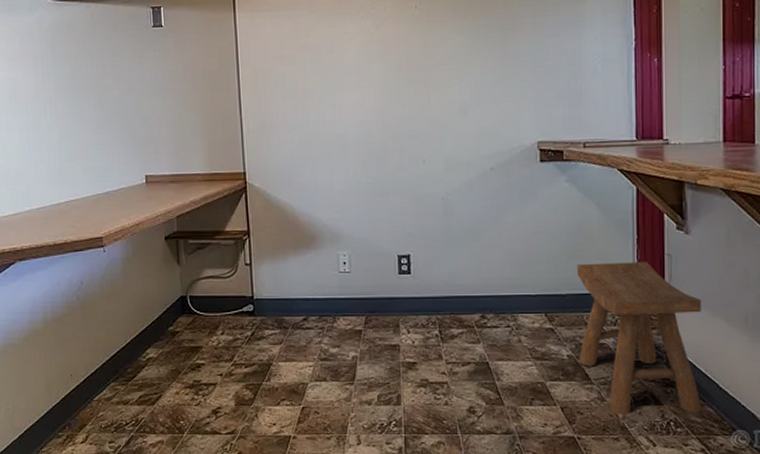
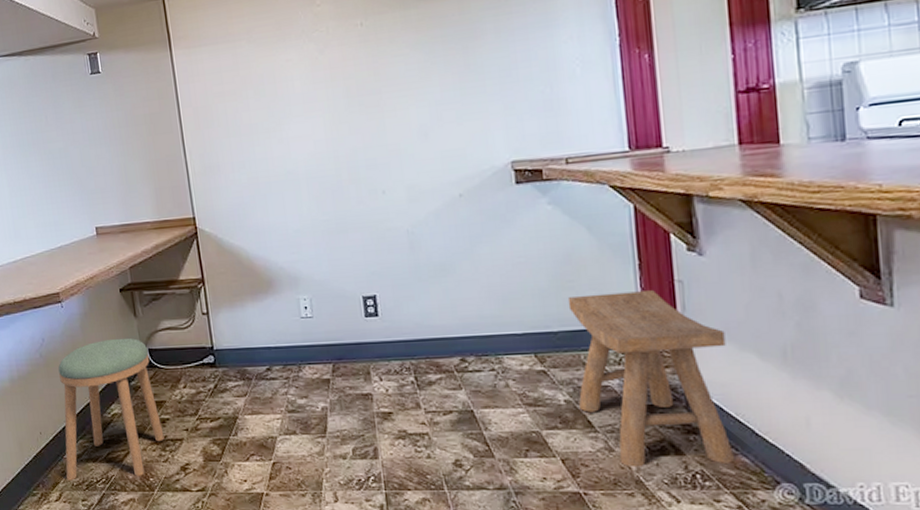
stool: none [94,284,198,423] -> present [58,338,165,481]

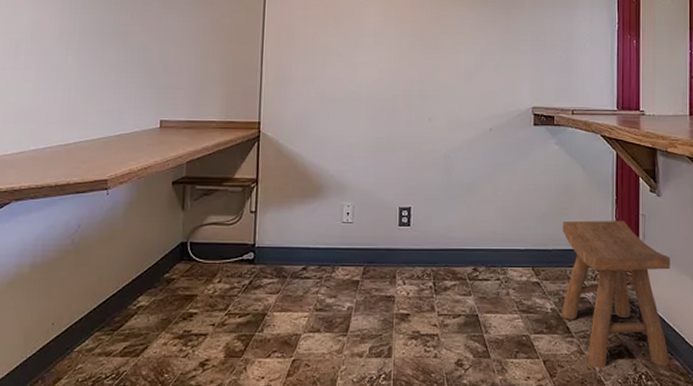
stool: present [58,338,165,481] -> none [71,229,190,376]

